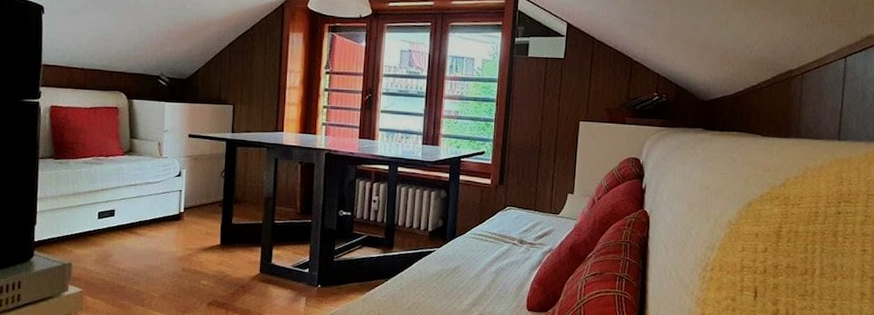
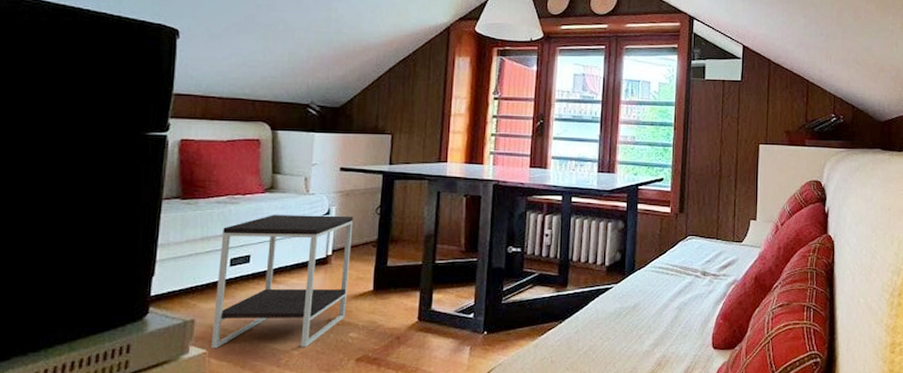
side table: none [86,175,201,291] -> present [211,215,353,349]

